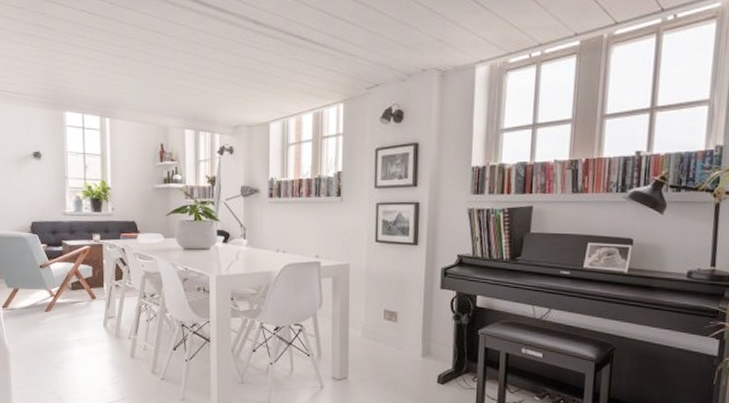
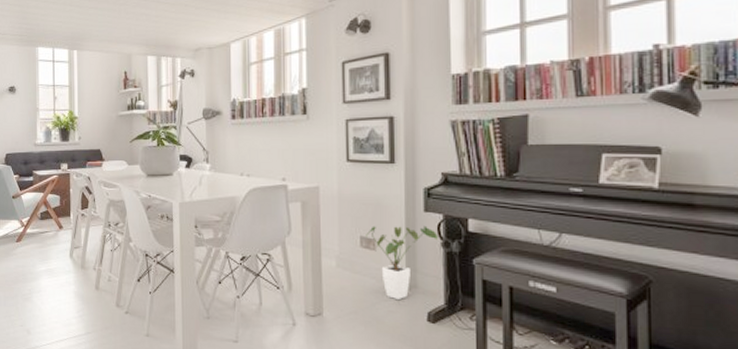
house plant: none [389,300,451,366] -> present [366,225,438,301]

